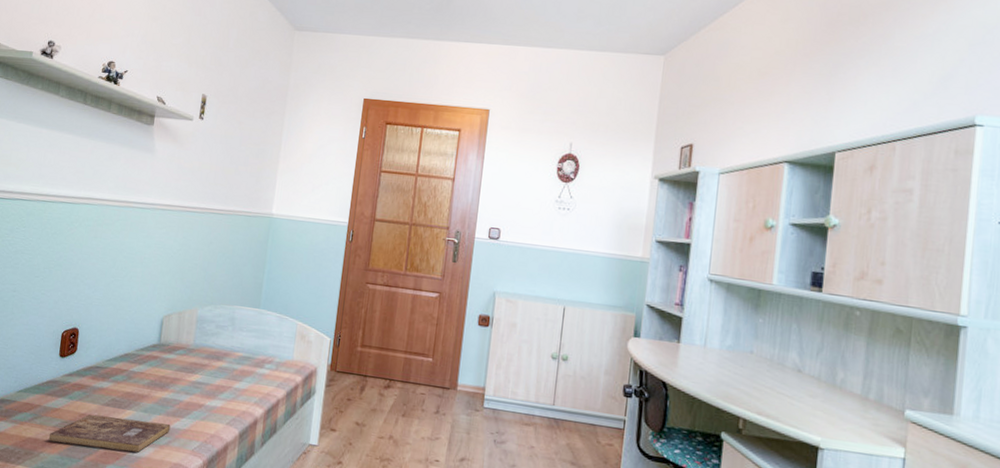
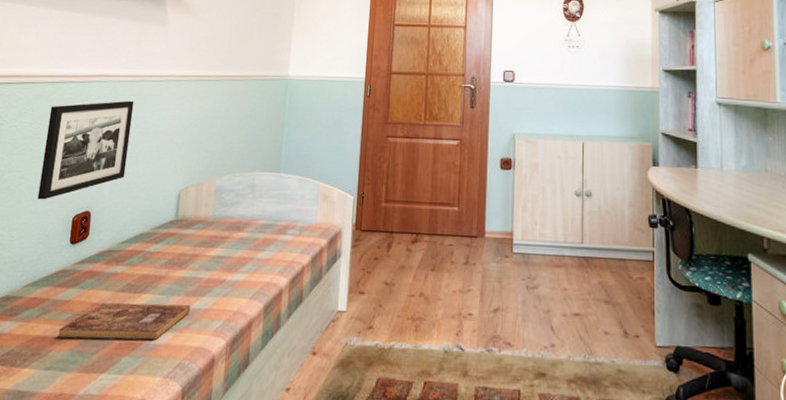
picture frame: none [29,224,121,314] -> present [37,100,134,200]

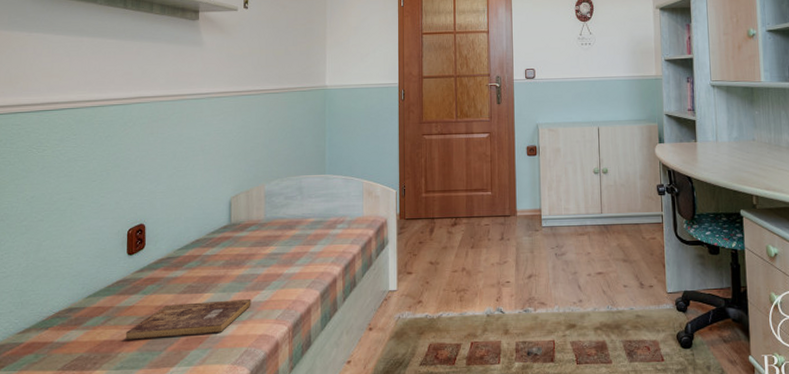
picture frame: present [37,100,134,200] -> none [89,119,177,218]

